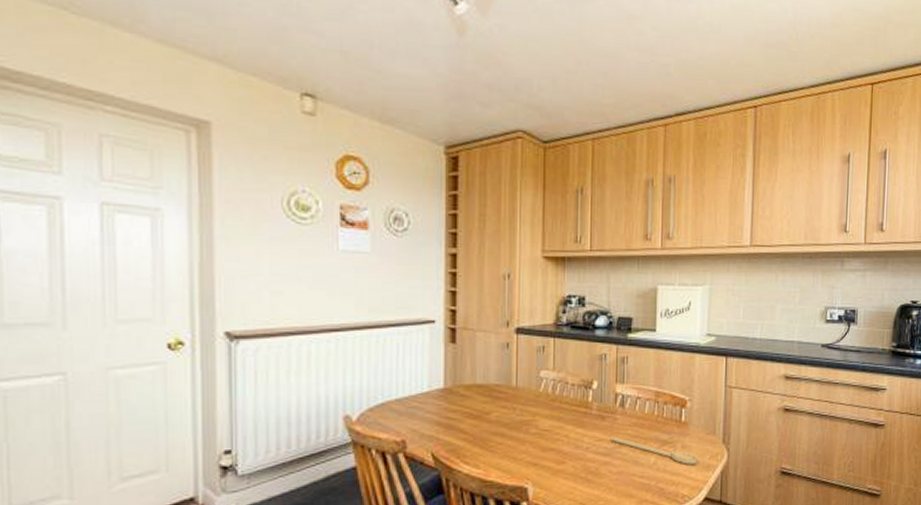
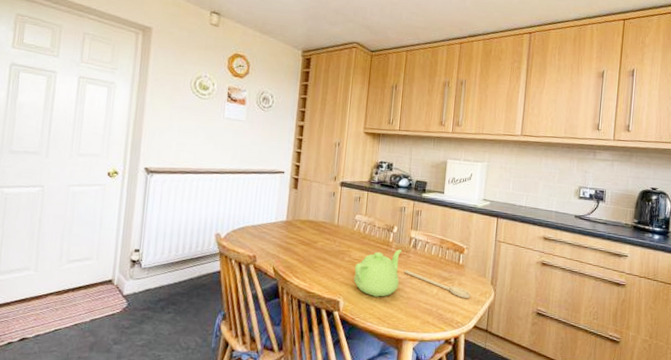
teapot: none [544,410,606,476] -> present [354,249,402,297]

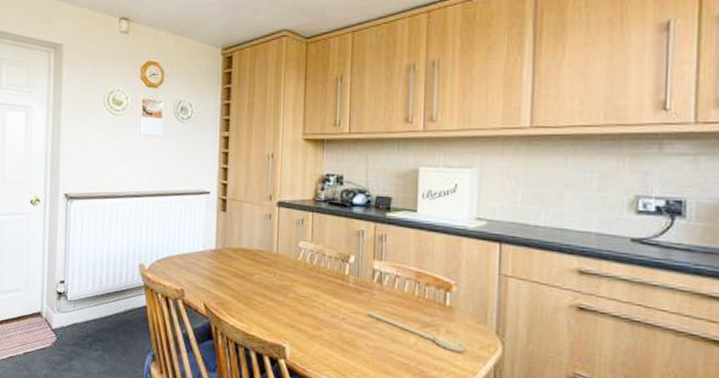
teapot: present [354,249,402,297] -> none [301,284,363,344]

